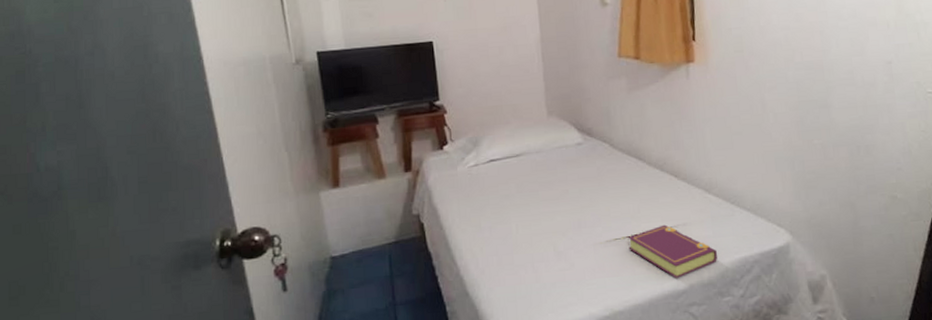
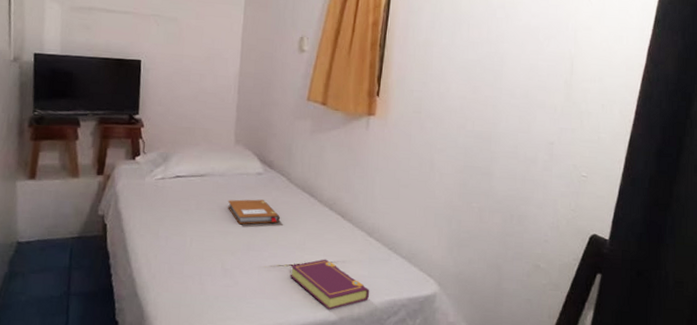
notebook: none [549,171,609,201] -> present [227,199,280,224]

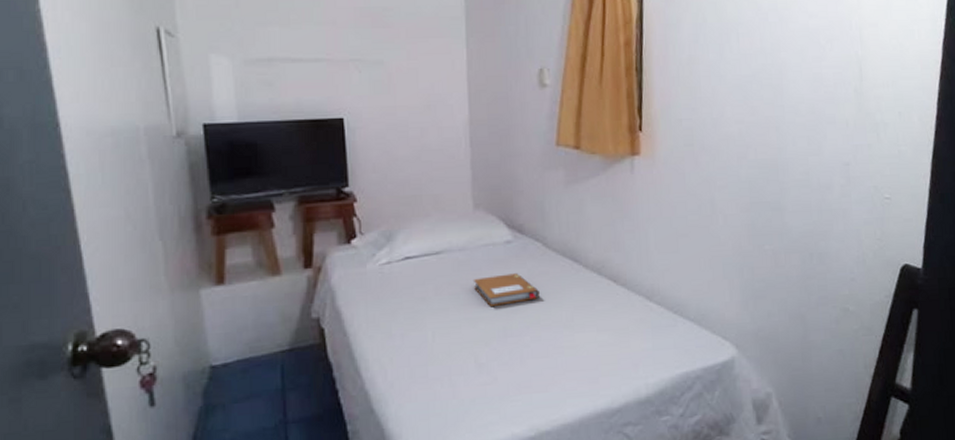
book: present [290,259,370,310] -> none [559,335,657,395]

